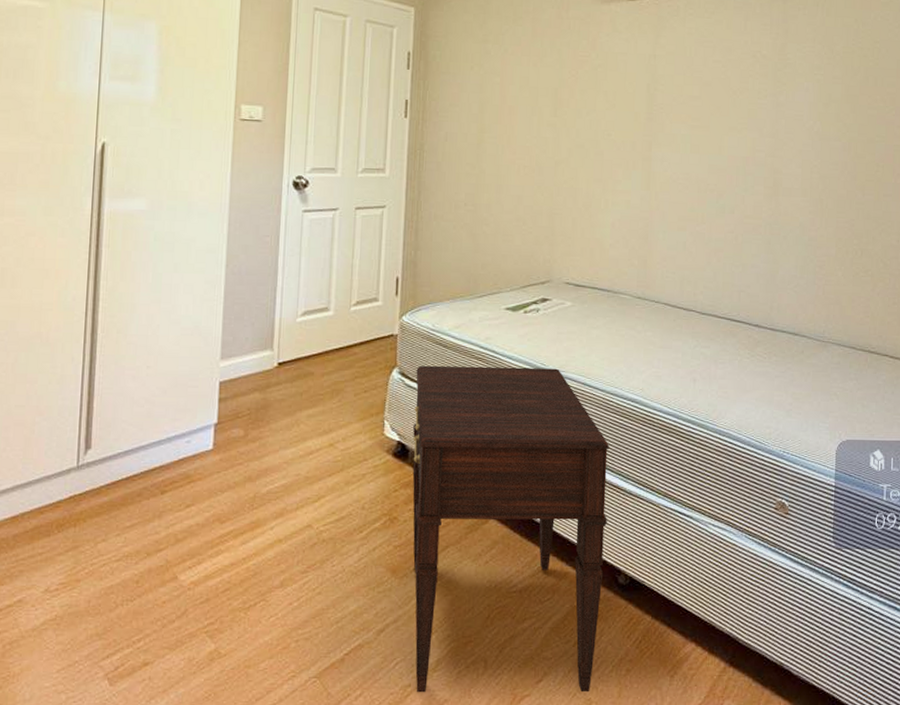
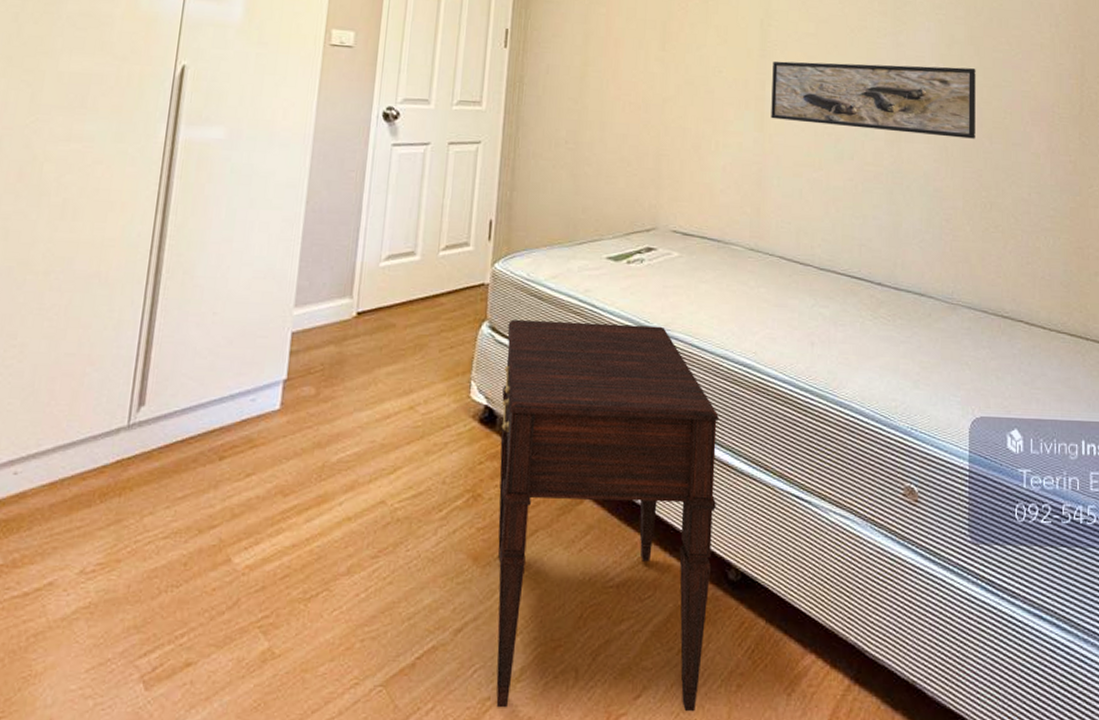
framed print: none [657,123,851,191] -> present [771,61,976,139]

